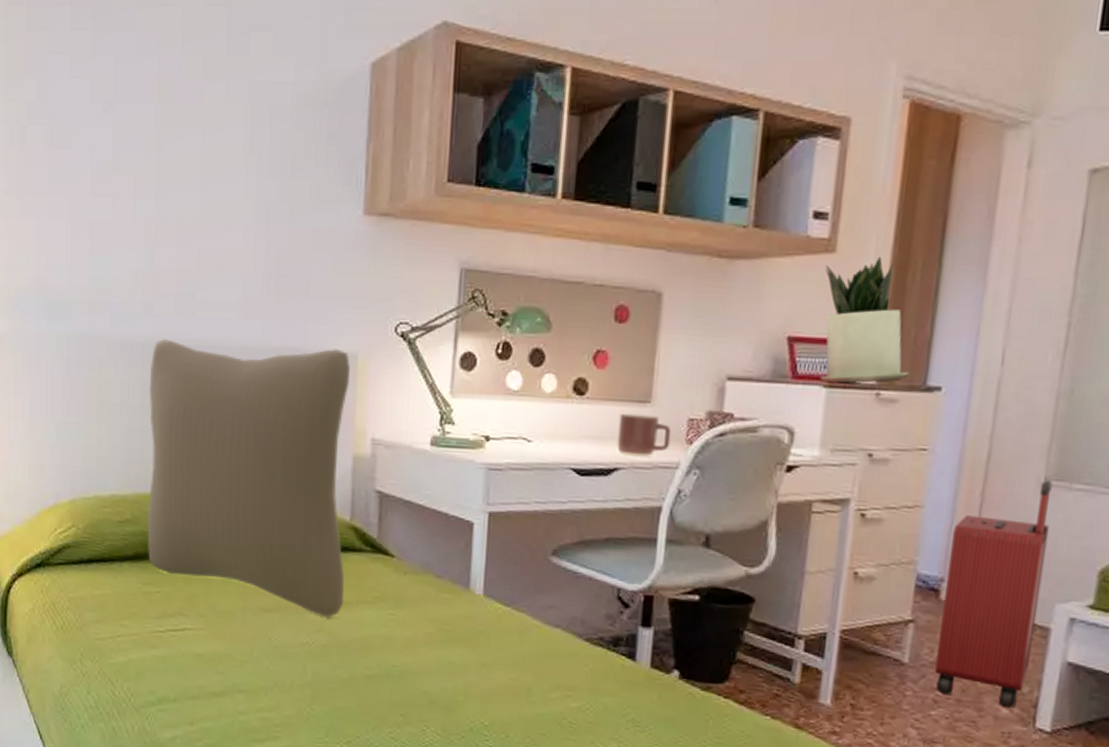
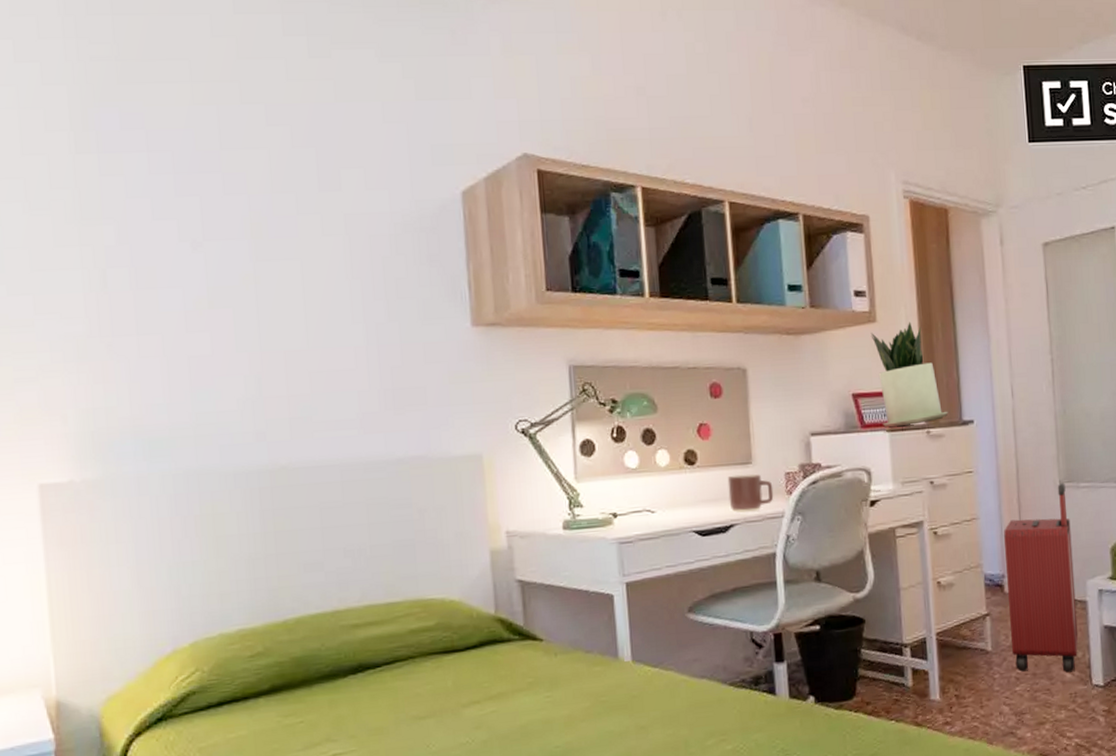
cushion: present [147,339,350,619] -> none [269,452,499,714]

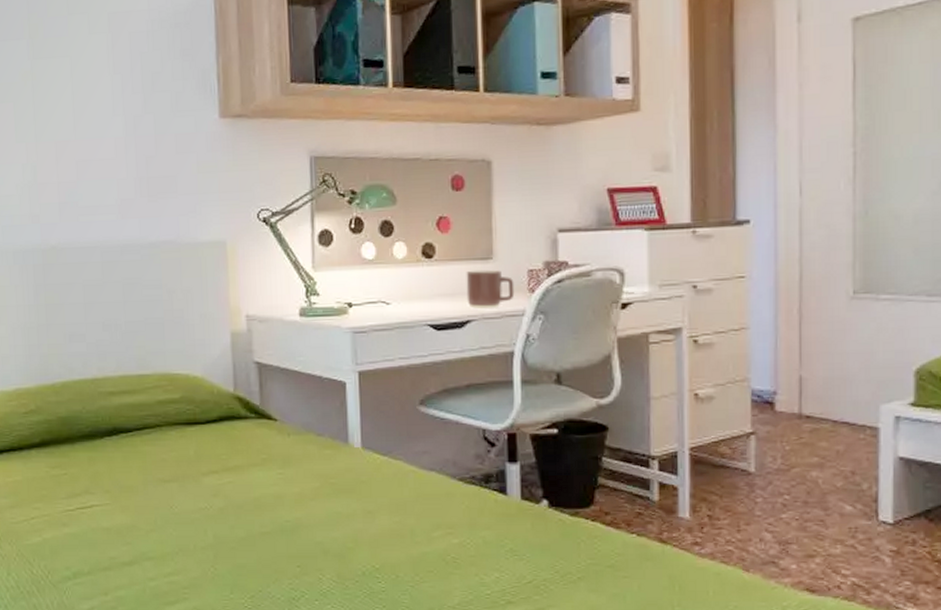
planter: present [870,322,948,429] -> none [632,110,720,227]
suitcase: present [1004,483,1079,673] -> none [778,294,865,505]

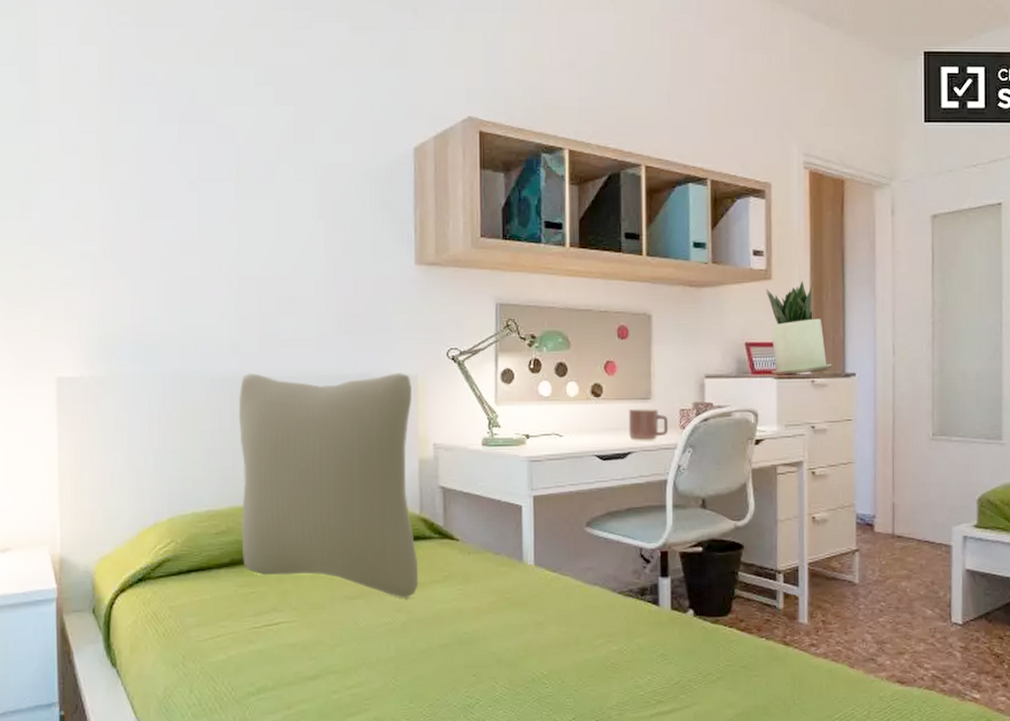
cushion: none [41,238,236,483] -> present [238,373,419,599]
planter: none [632,110,720,227] -> present [765,281,833,376]

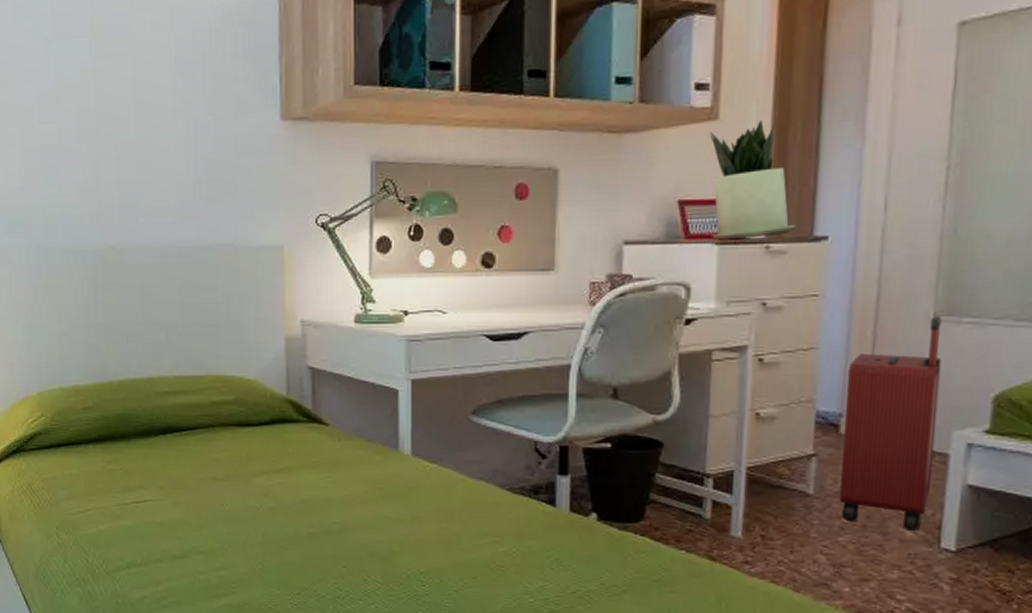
cushion: present [238,373,419,599] -> none [100,242,286,484]
mug: present [628,408,669,442] -> none [525,281,575,320]
suitcase: none [877,436,941,609] -> present [839,316,942,531]

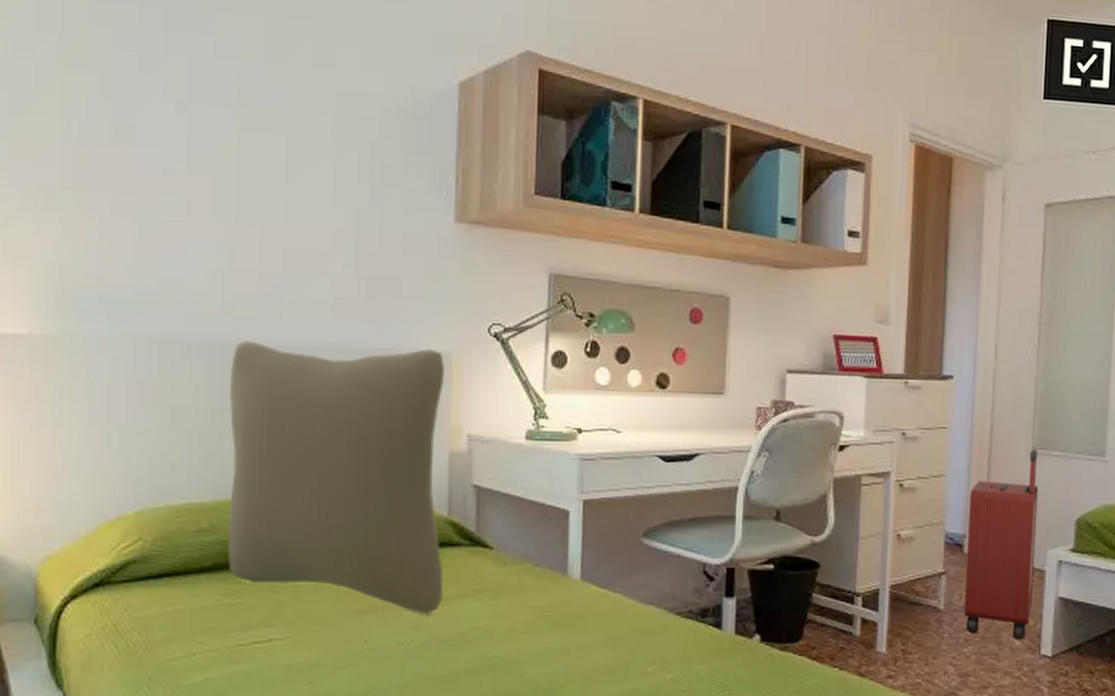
cushion: none [100,242,286,484] -> present [227,341,444,615]
planter: present [709,120,797,241] -> none [859,268,929,375]

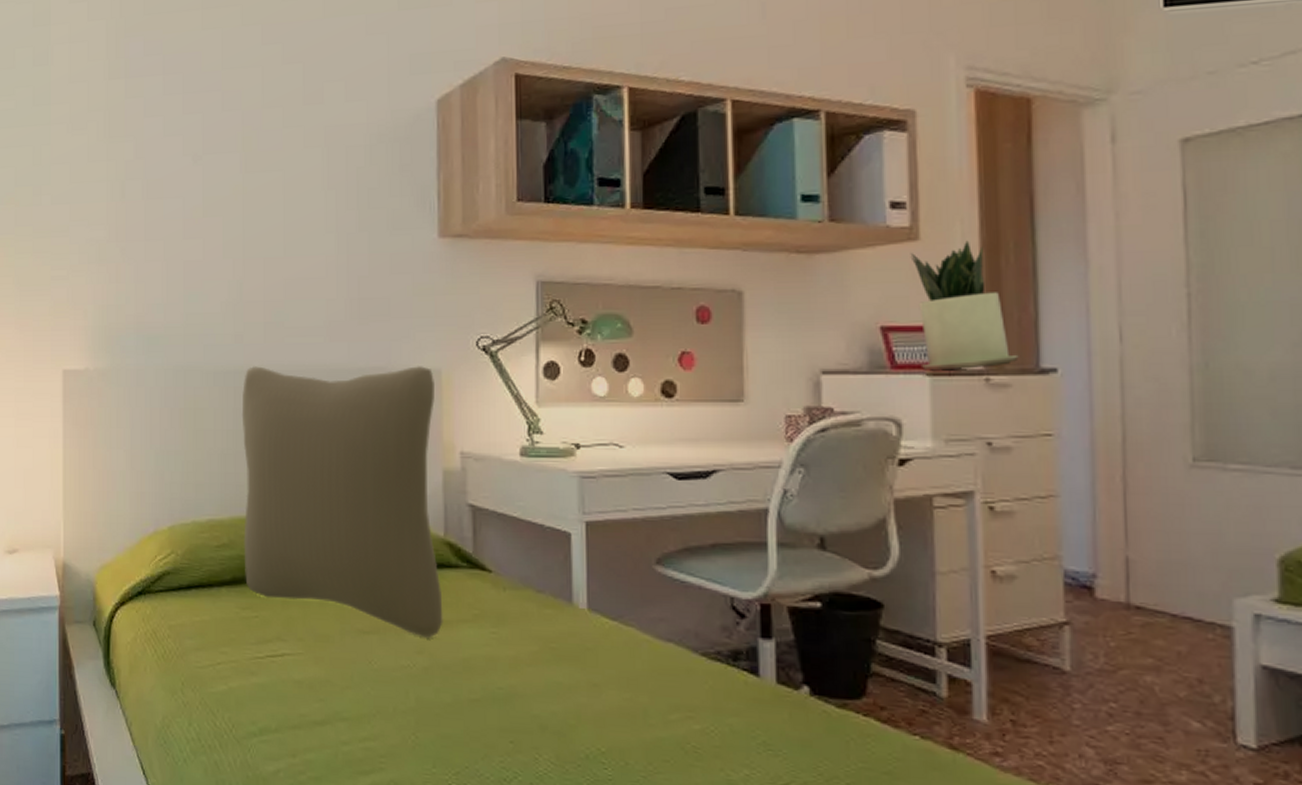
planter: none [859,268,929,375] -> present [910,240,1019,372]
suitcase: present [963,449,1039,640] -> none [1098,461,1216,721]

